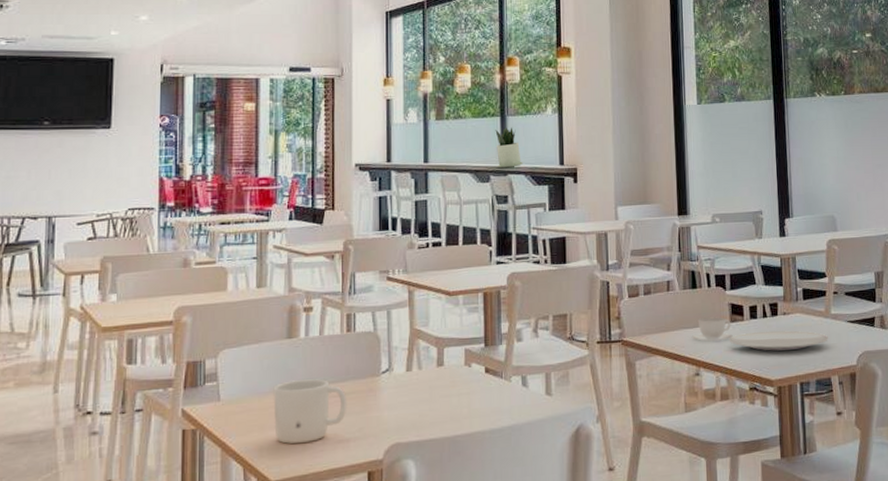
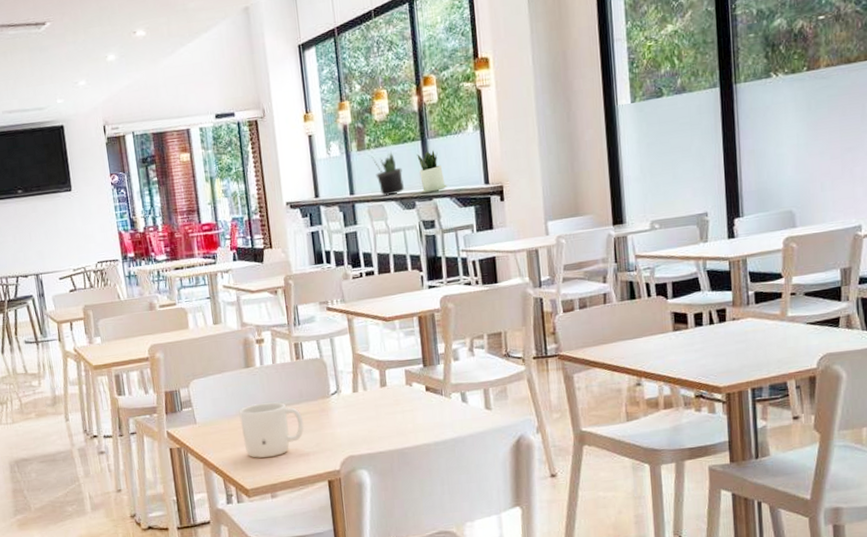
planter: none [449,124,480,166] -> present [371,151,404,196]
teacup: present [692,317,733,342] -> none [632,326,676,352]
plate: present [728,330,828,351] -> none [671,336,784,358]

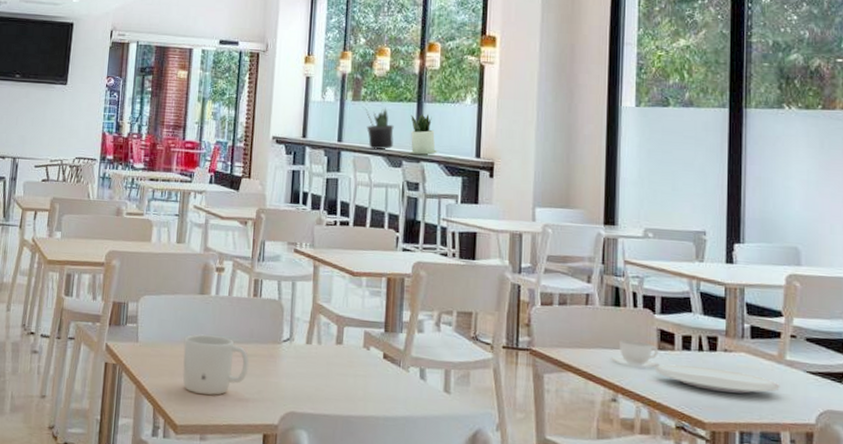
teacup: none [632,326,676,352] -> present [611,339,660,369]
plate: none [671,336,784,358] -> present [654,364,780,394]

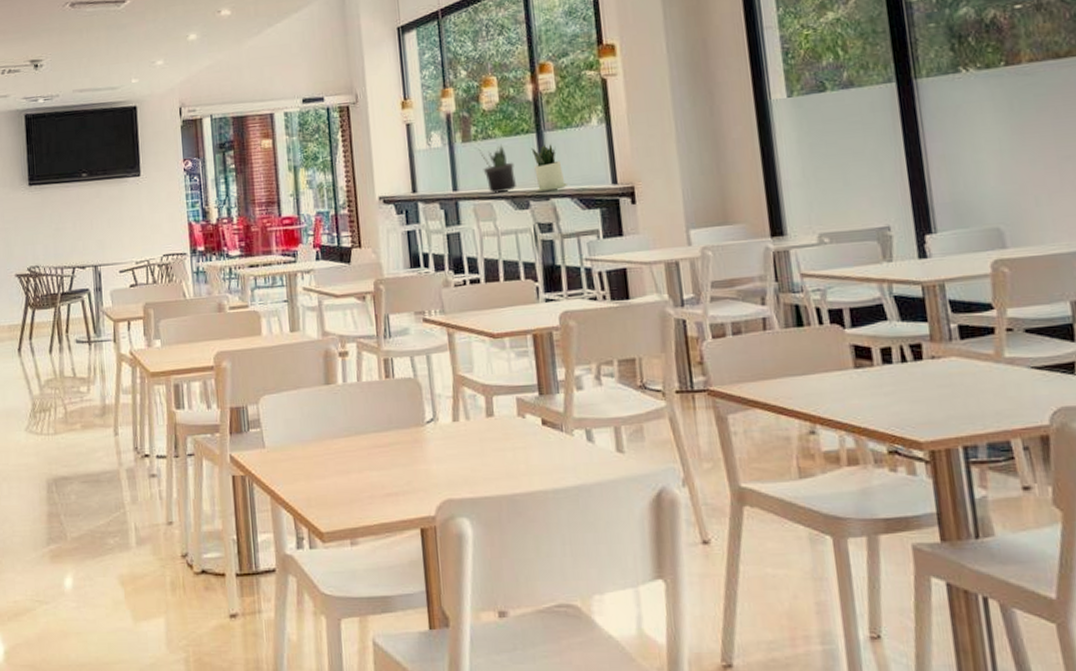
mug: present [182,334,249,395] -> none [315,427,393,494]
teacup: present [611,339,660,369] -> none [802,361,860,393]
plate: present [654,364,780,394] -> none [853,379,1003,405]

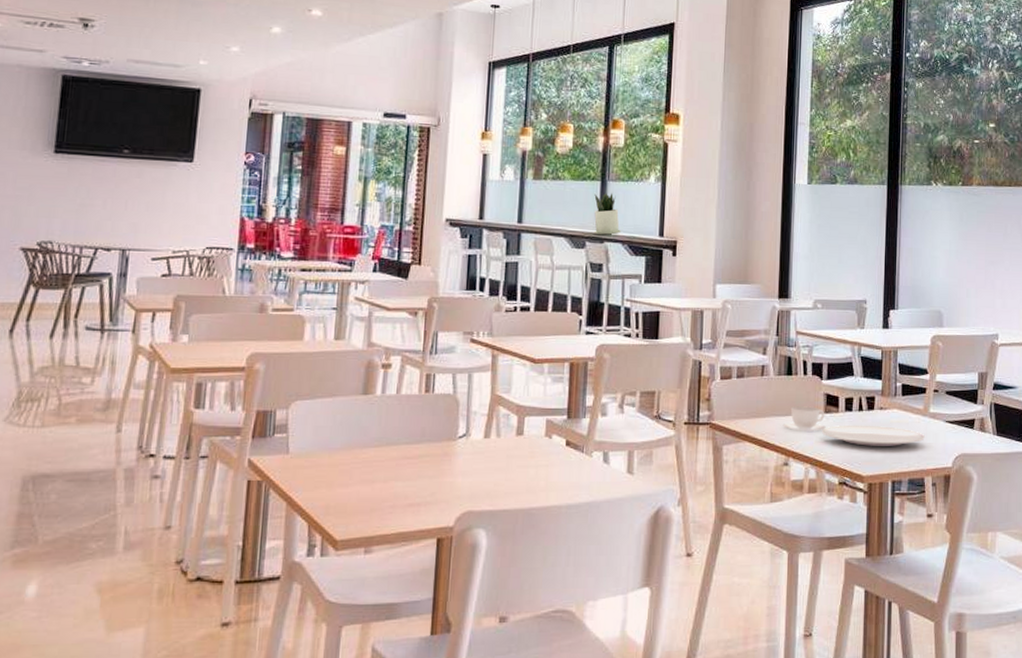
planter: present [478,143,516,193] -> none [547,186,577,230]
teacup: none [802,361,860,393] -> present [784,406,826,432]
plate: none [853,379,1003,405] -> present [821,424,925,446]

